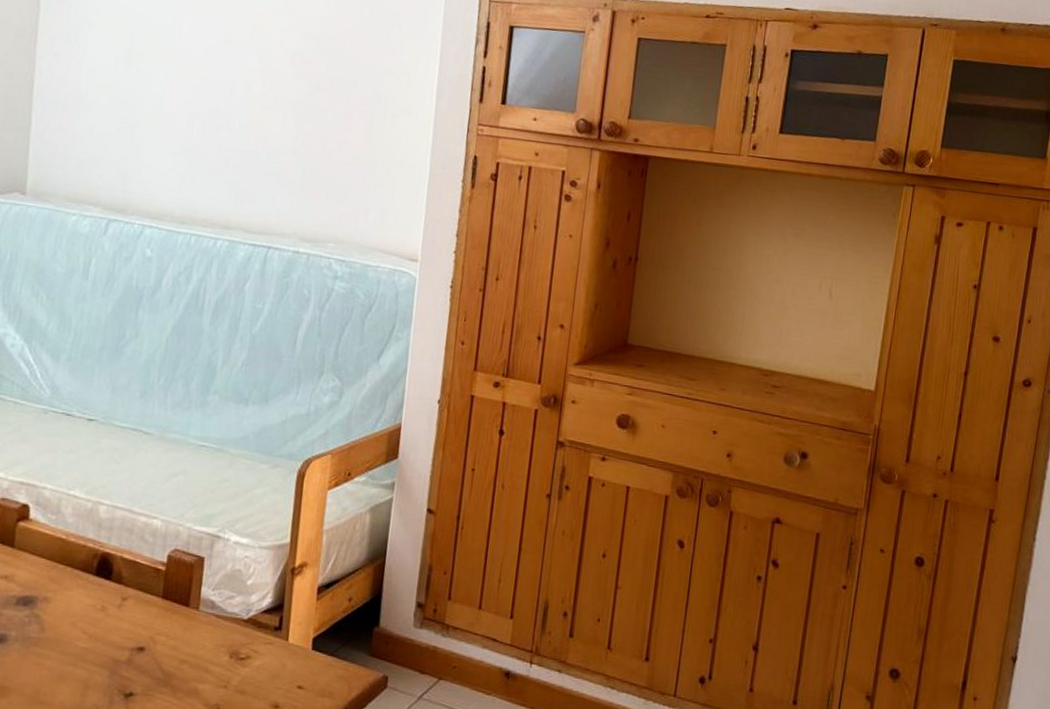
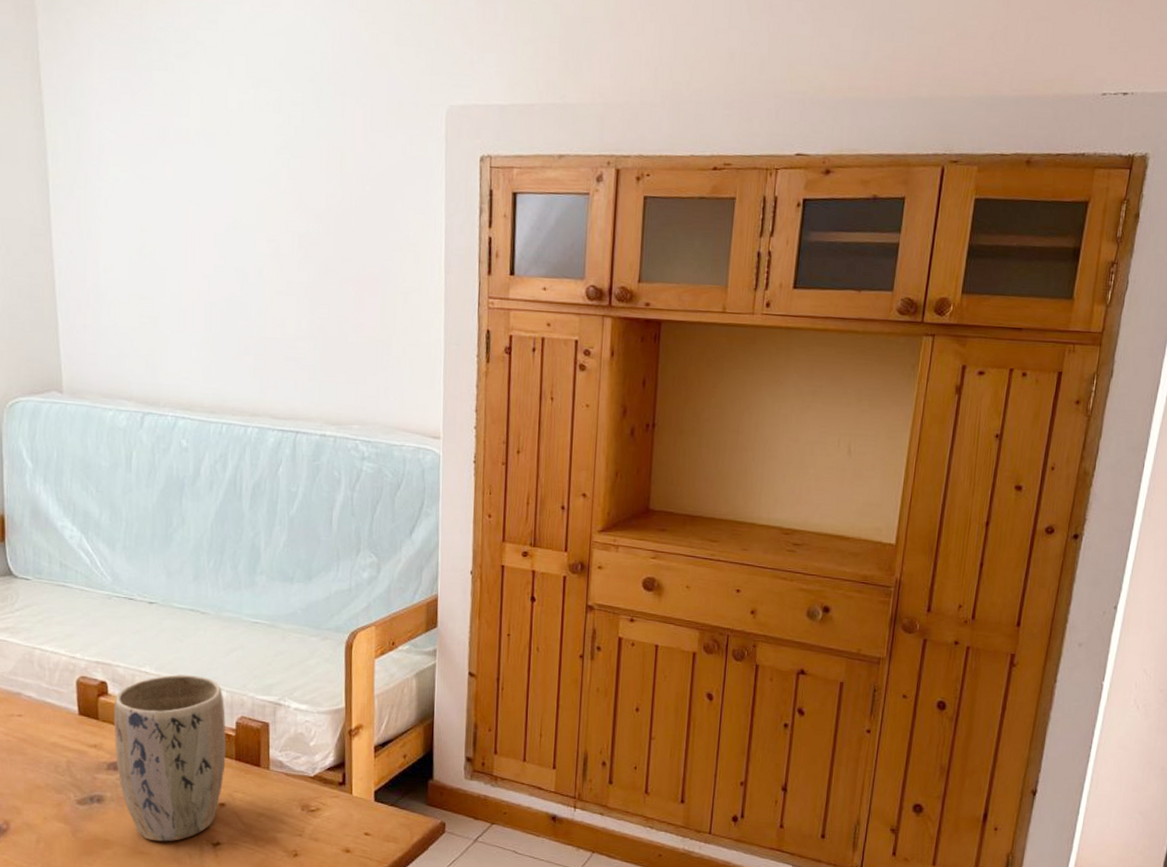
plant pot: none [27,499,157,691] -> present [114,674,226,842]

